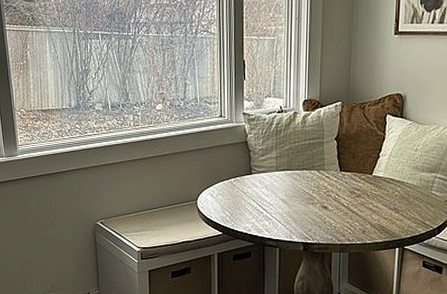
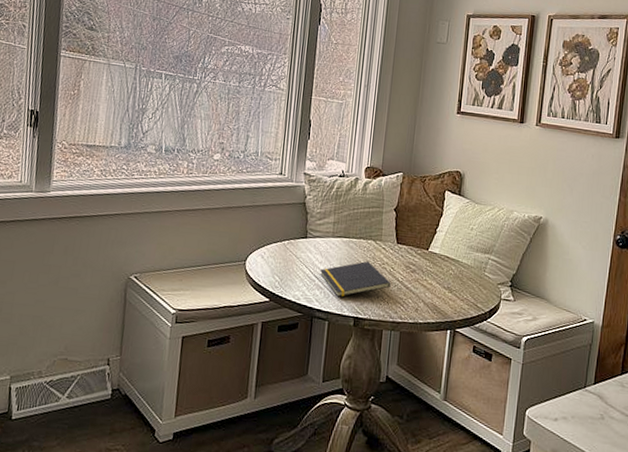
notepad: none [266,190,337,226] -> present [319,261,391,297]

